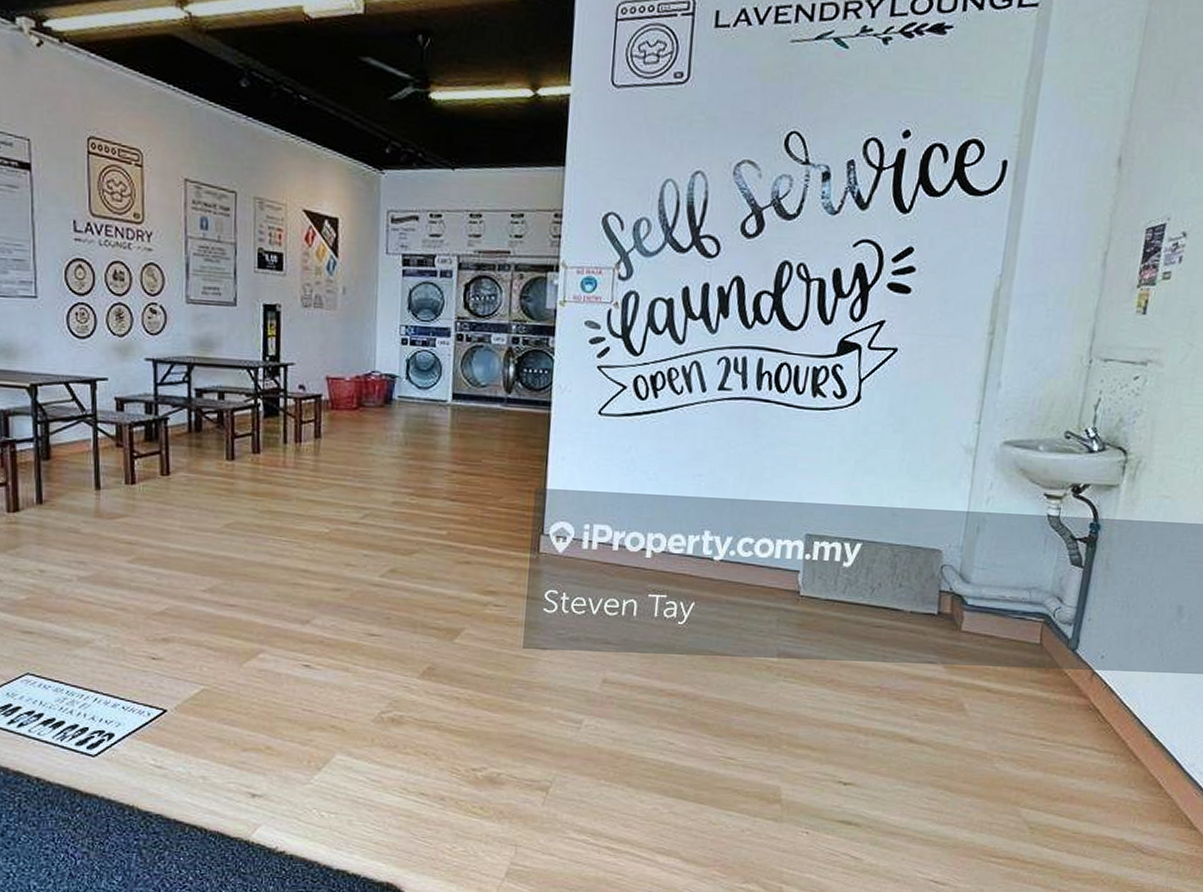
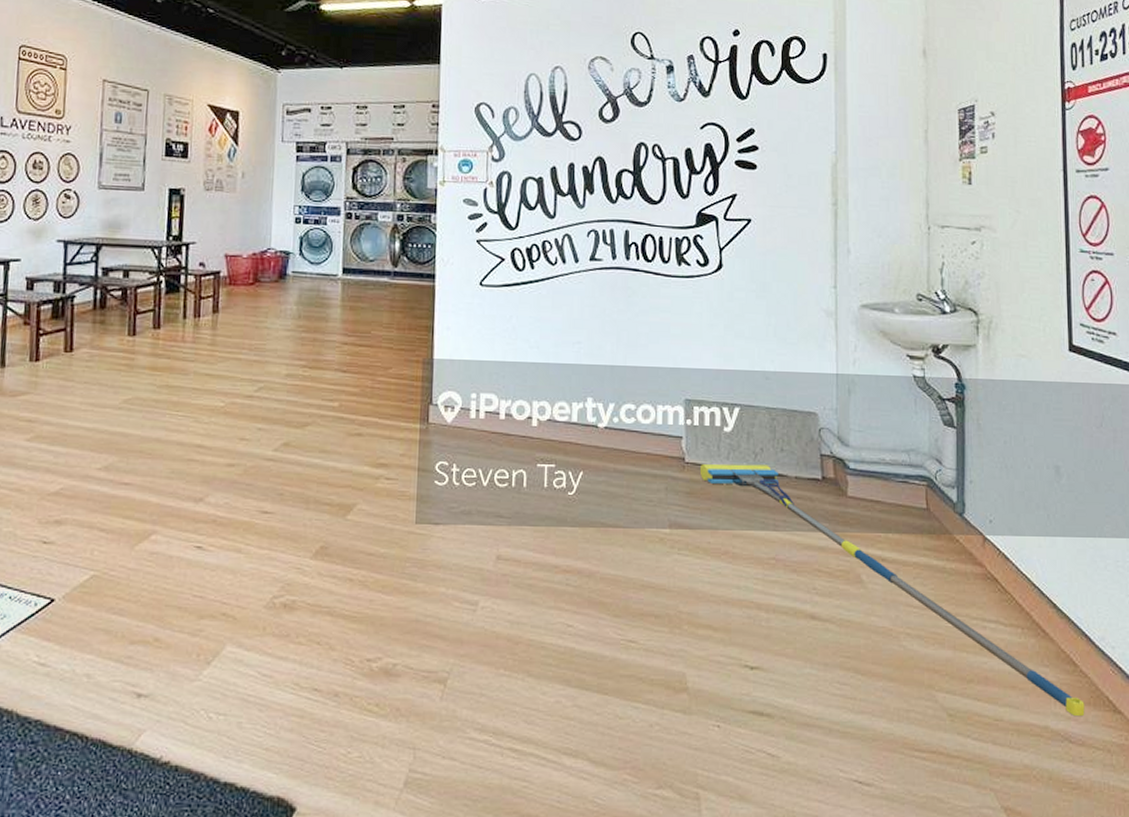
mop: none [813,597,1163,832] -> present [699,463,1085,717]

